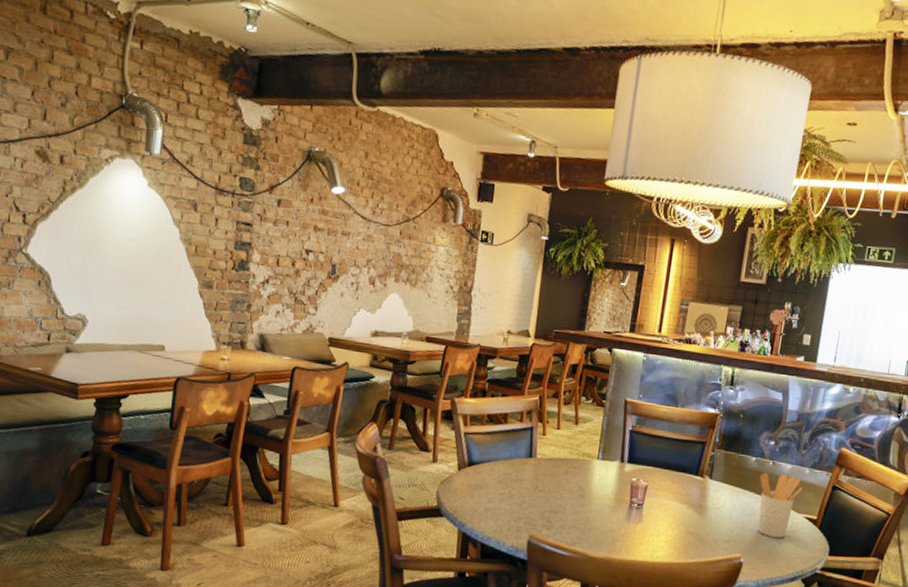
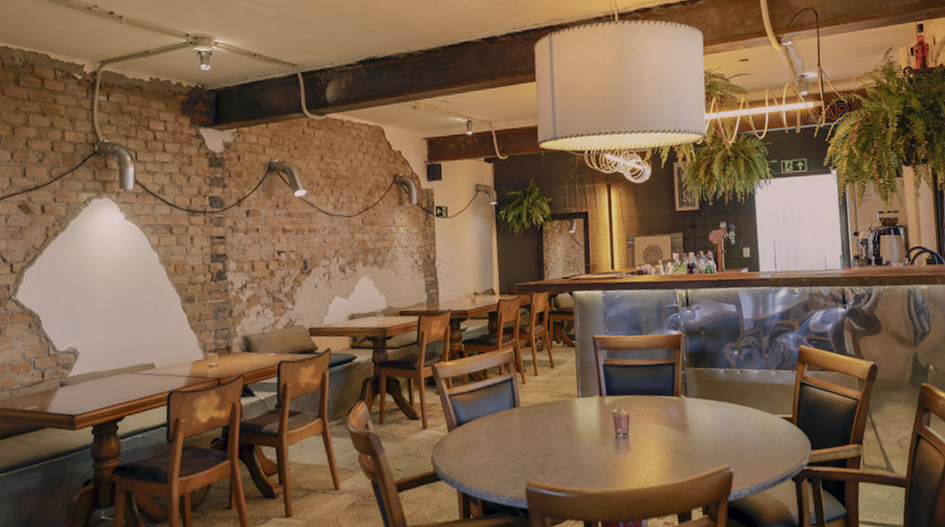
utensil holder: present [758,472,803,538] -> none [731,380,773,443]

